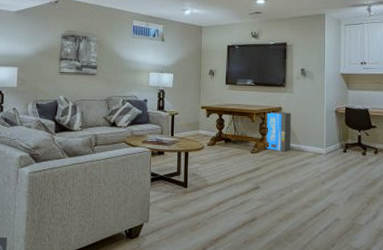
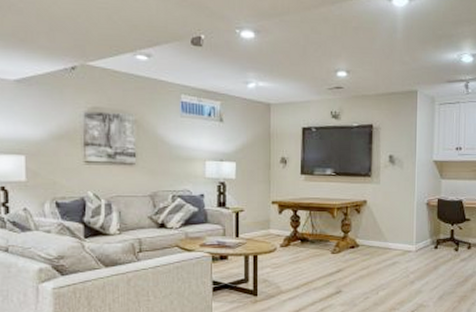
air purifier: present [266,111,291,152] -> none [348,205,377,251]

